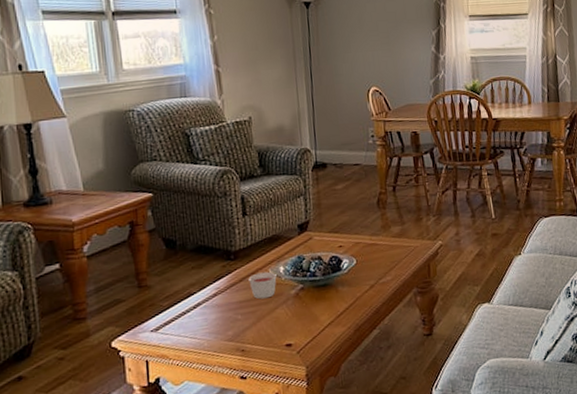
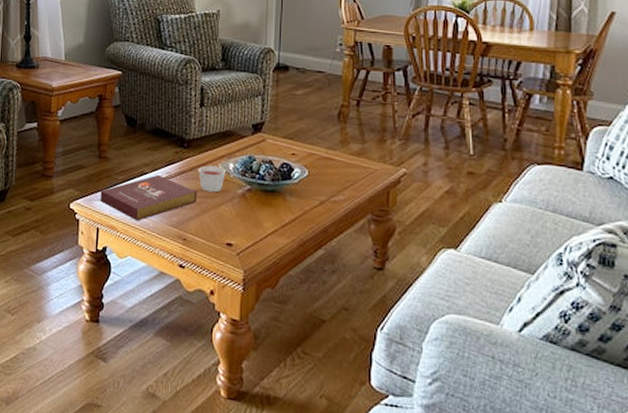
book: none [144,292,251,344] -> present [100,174,197,221]

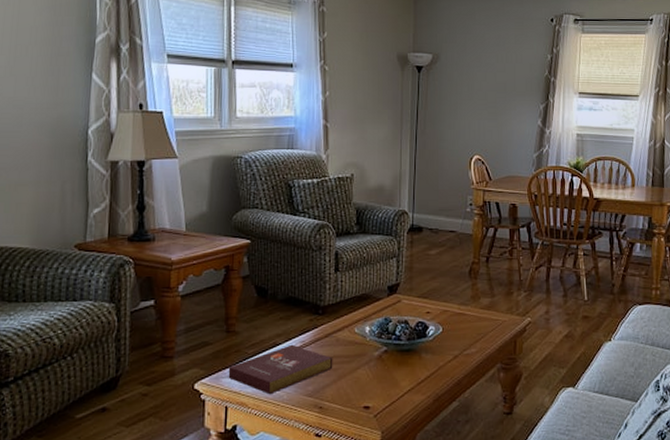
candle: present [198,165,226,193] -> none [334,330,362,358]

